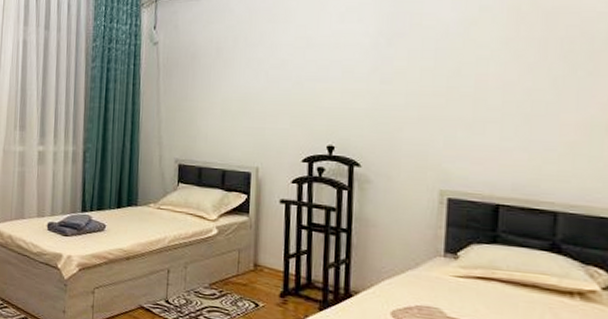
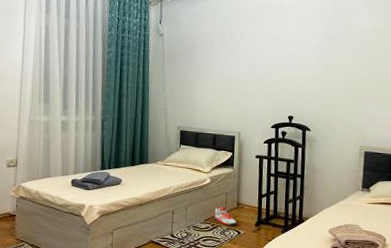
sneaker: none [222,266,254,294] -> present [214,206,237,225]

